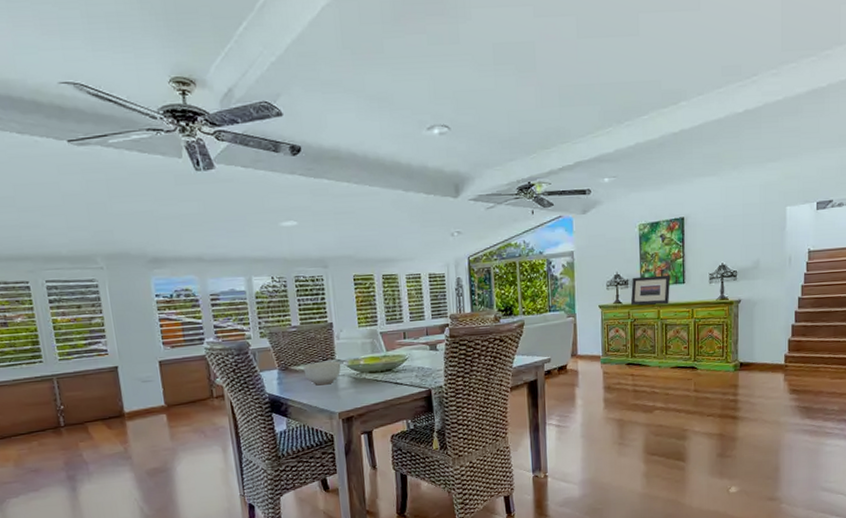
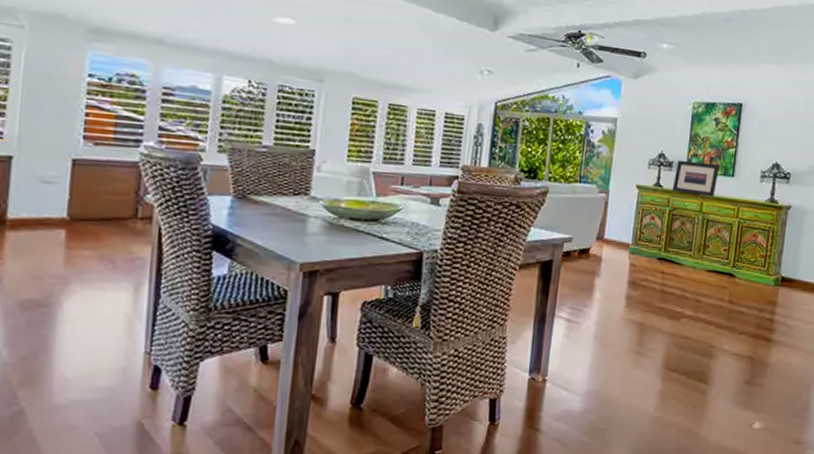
bowl: present [303,361,341,386] -> none [265,195,316,226]

